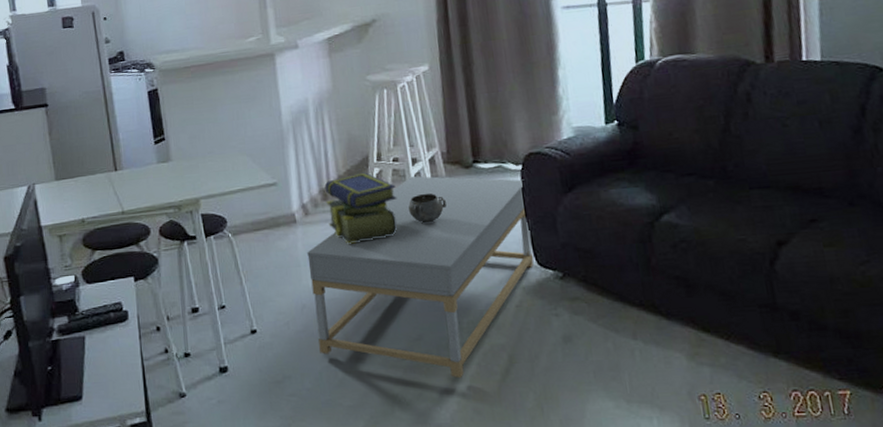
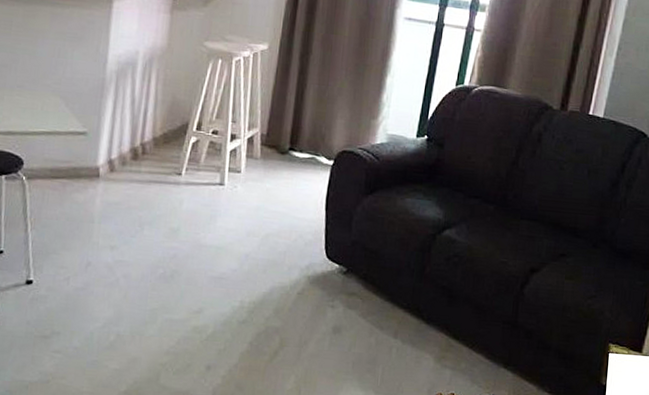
coffee table: present [307,176,534,379] -> none [96,152,333,355]
stack of books: present [324,172,397,244] -> none [132,138,209,209]
decorative bowl: present [408,193,446,223] -> none [216,171,255,200]

